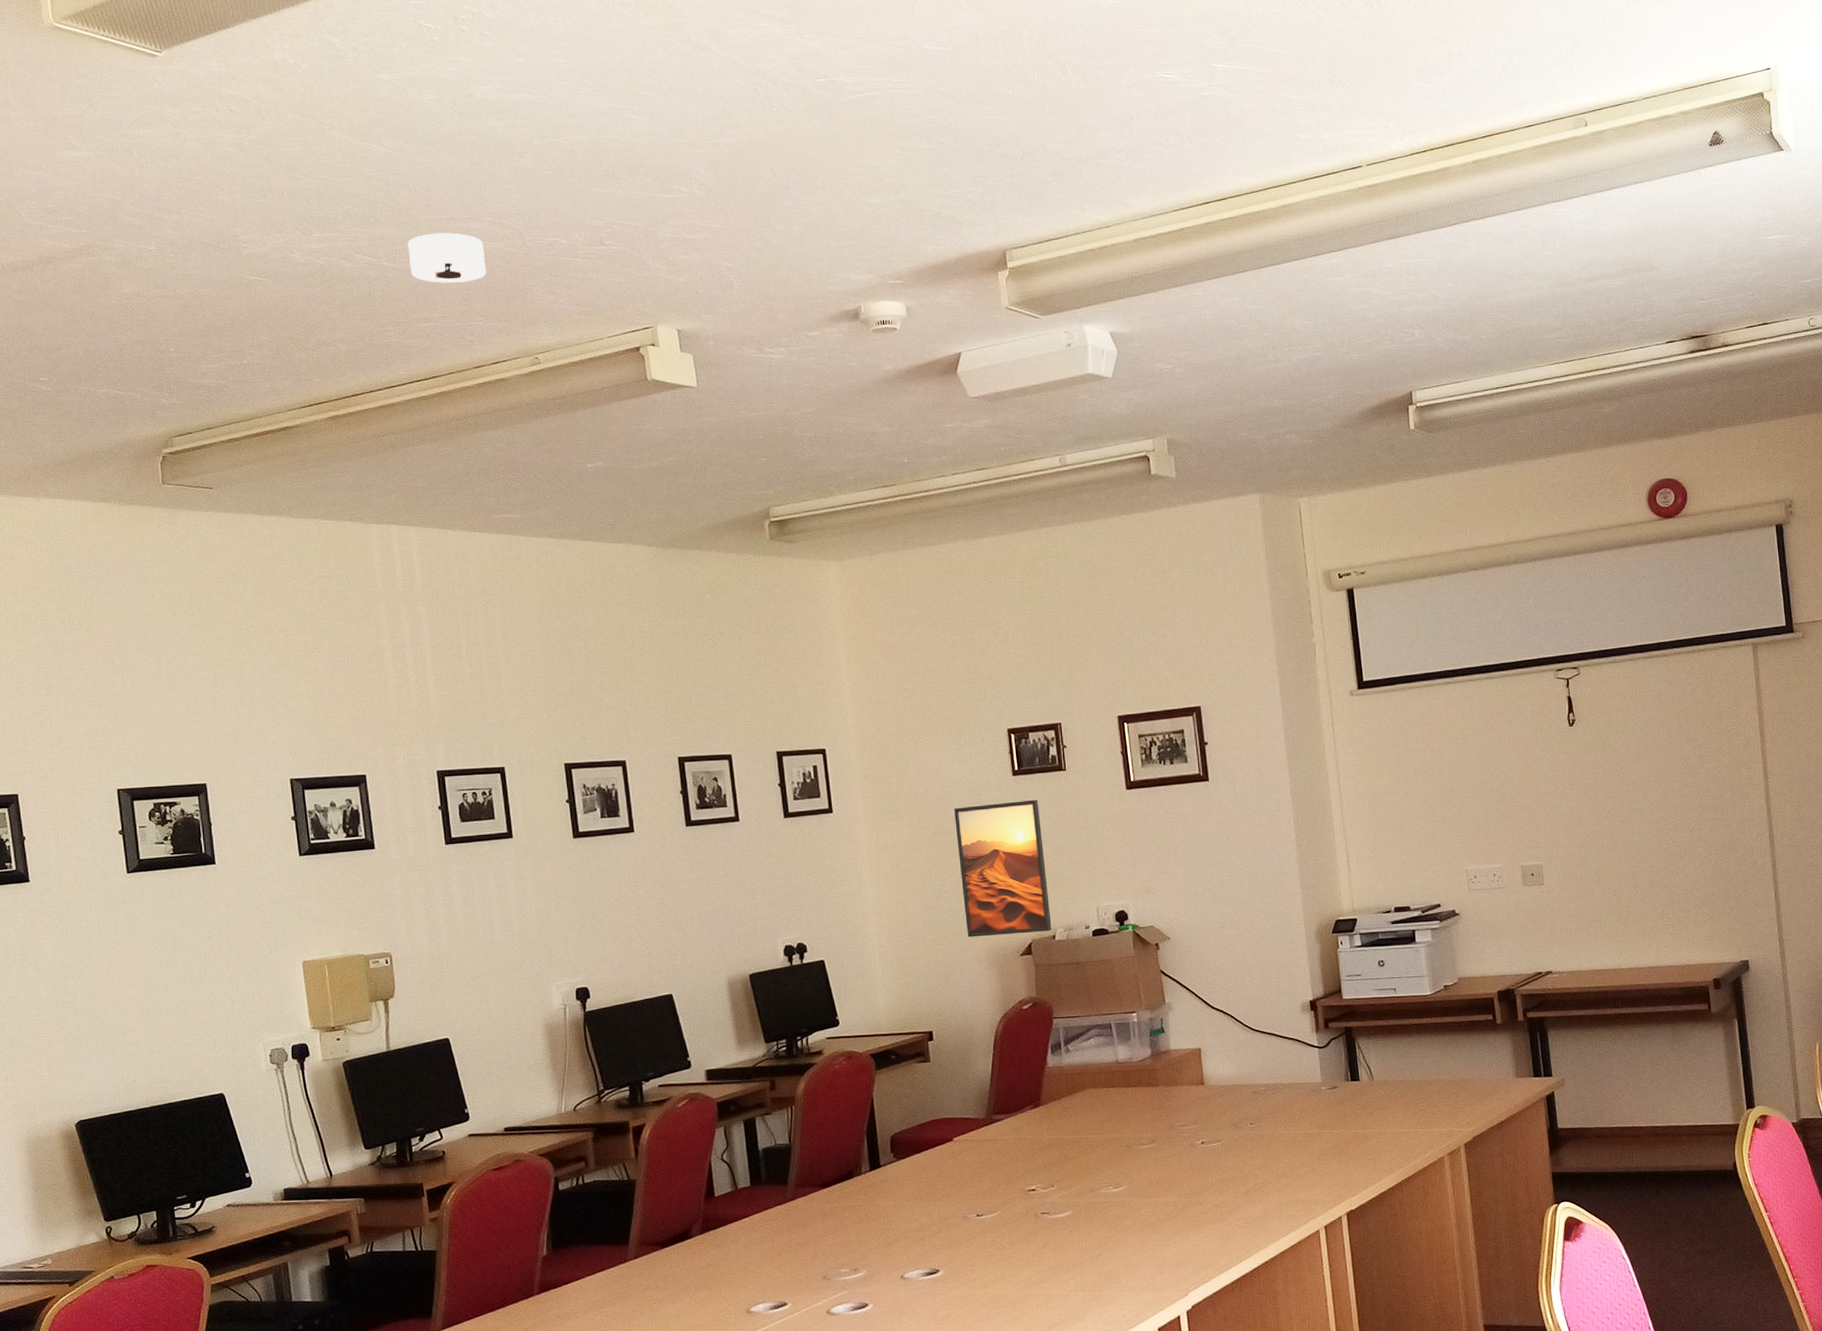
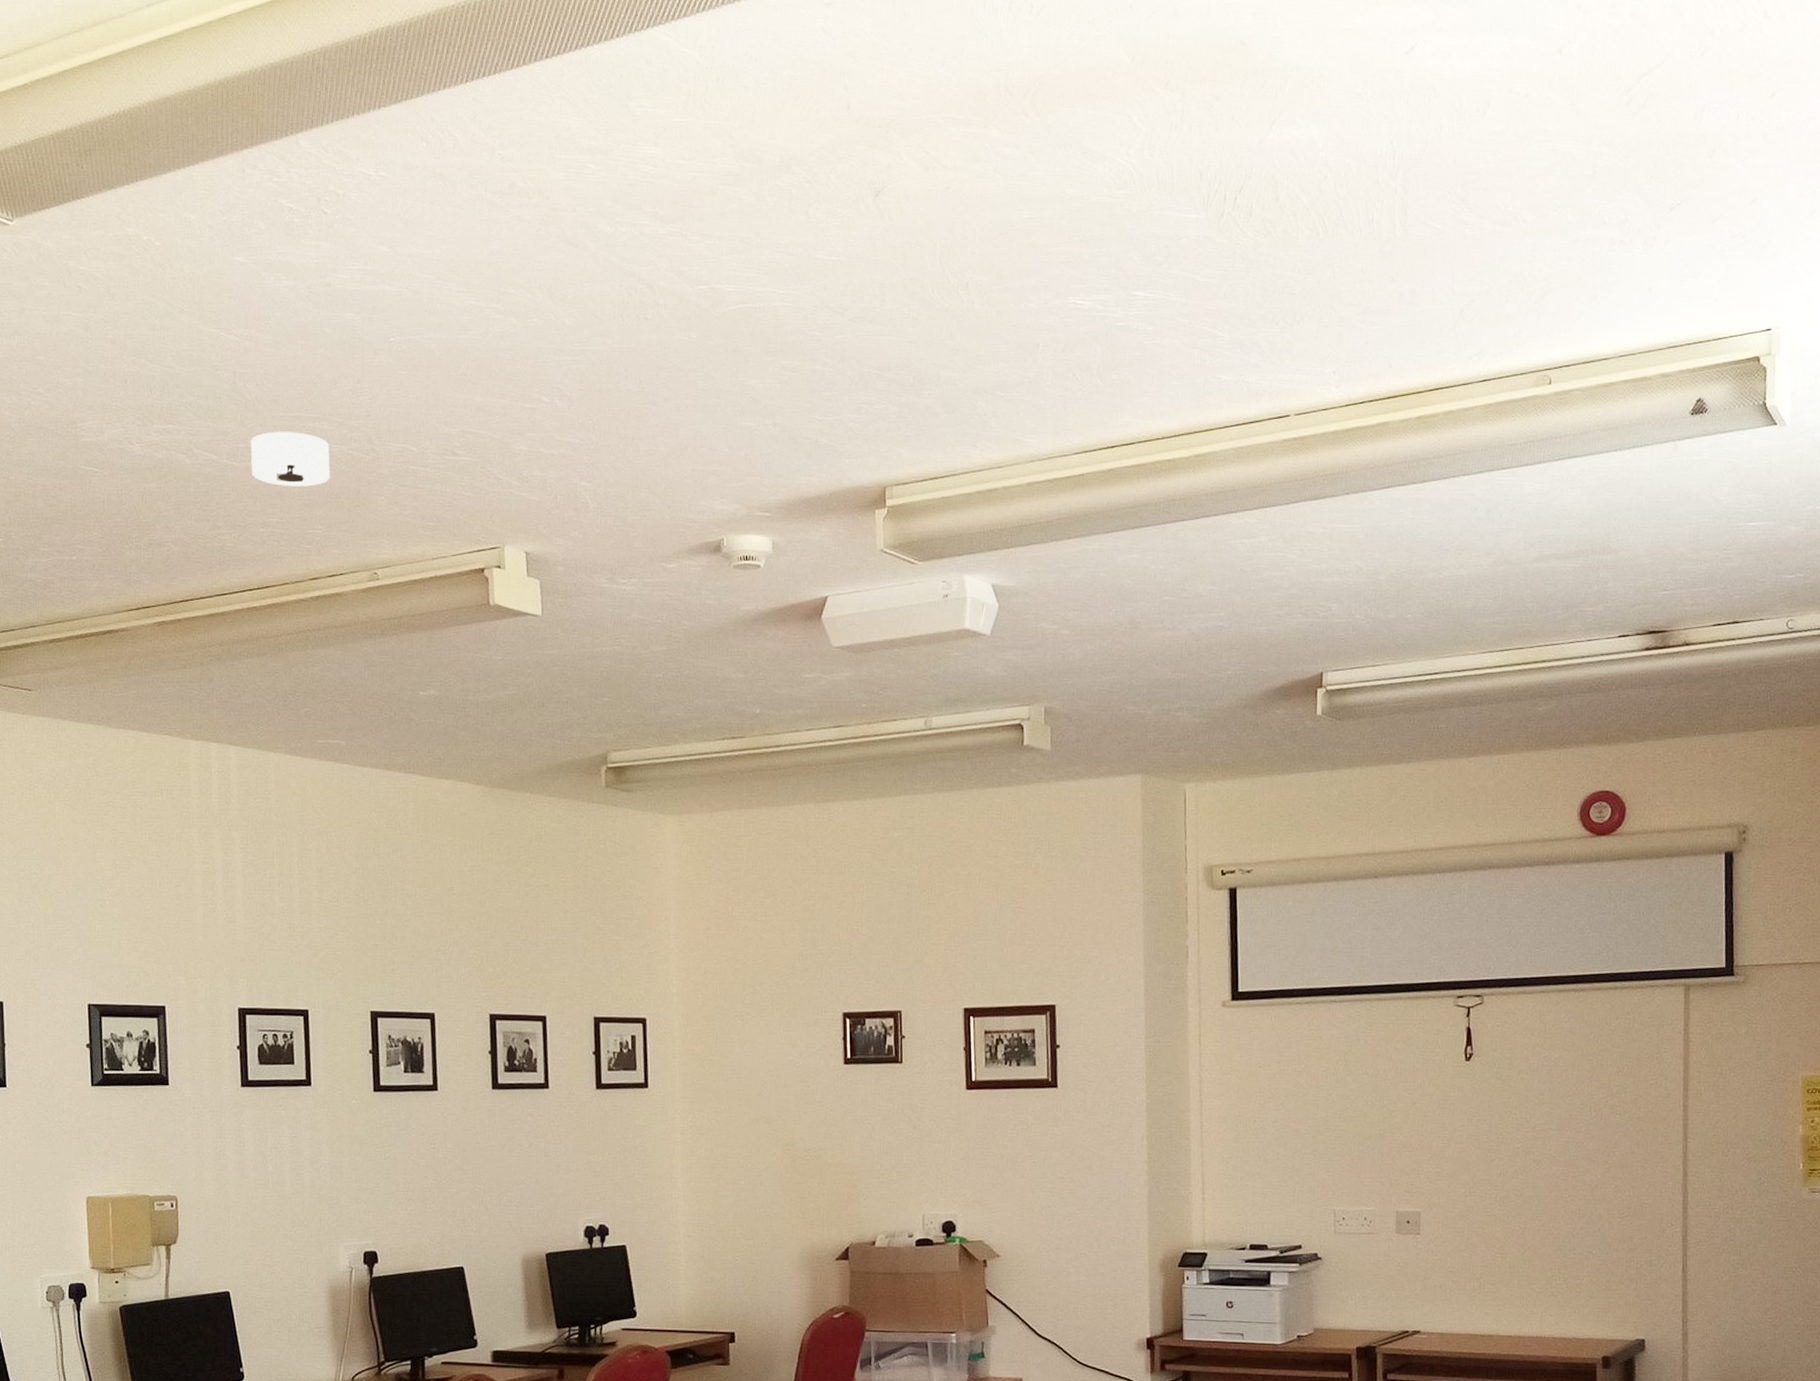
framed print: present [954,799,1052,938] -> none [778,1091,873,1237]

